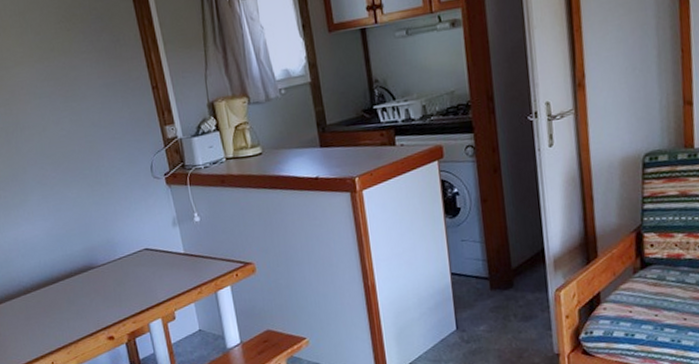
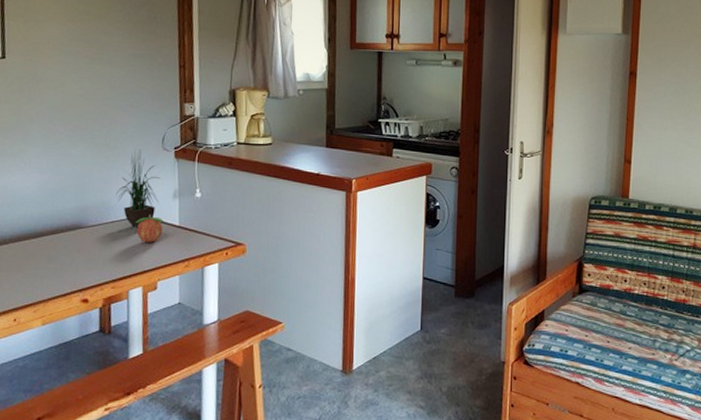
potted plant: none [117,181,160,261] -> present [116,149,160,228]
fruit: none [141,245,170,275] -> present [135,214,164,243]

